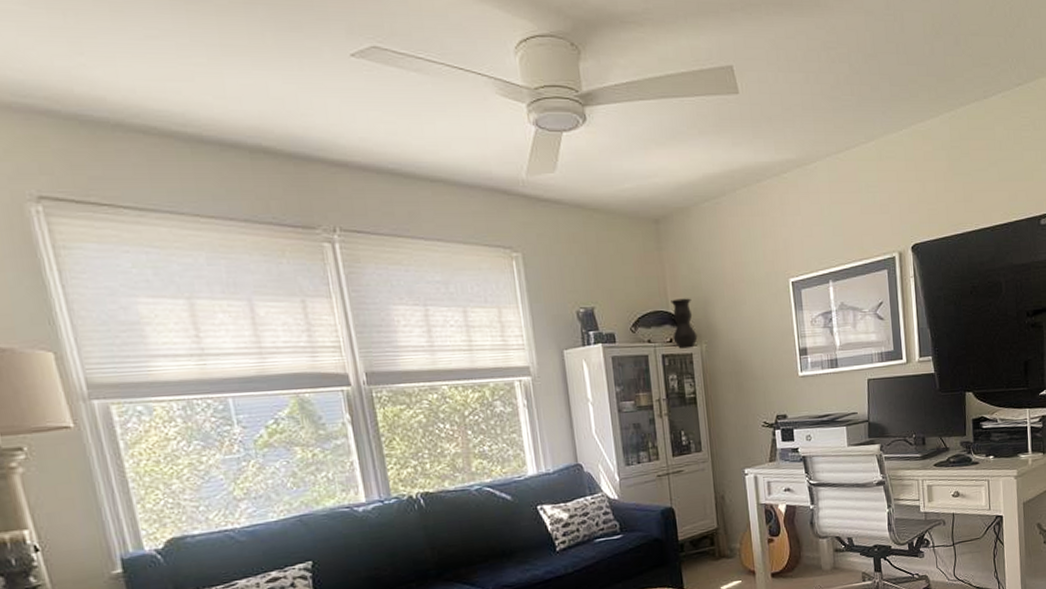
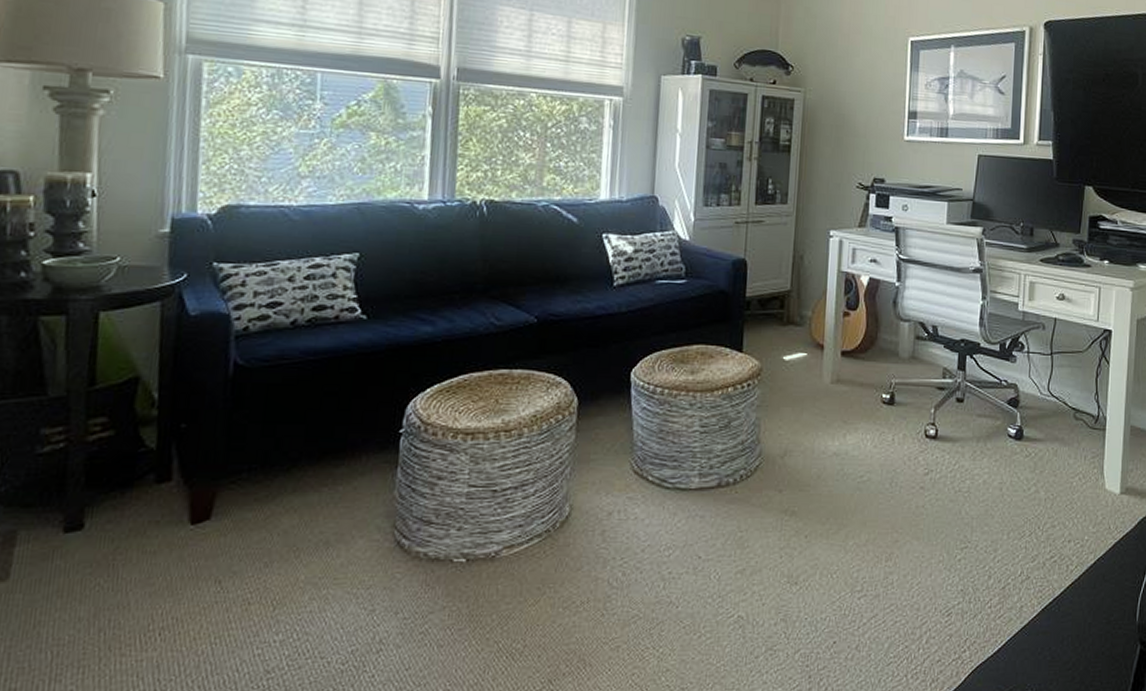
vase: present [671,298,698,349] -> none [777,40,803,94]

